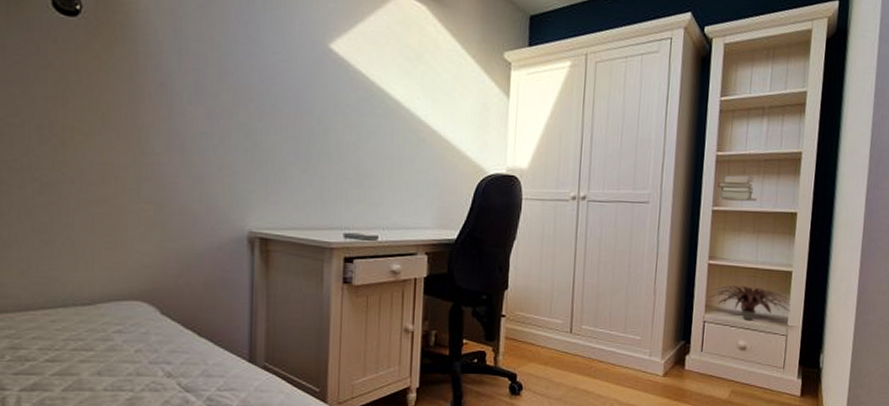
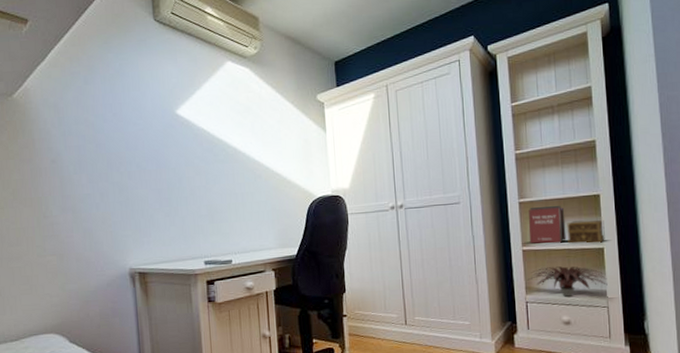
books: none [716,218,759,261] -> present [528,206,566,244]
books: present [718,174,758,202] -> none [521,167,560,192]
decorative box: none [757,238,797,265] -> present [567,219,605,244]

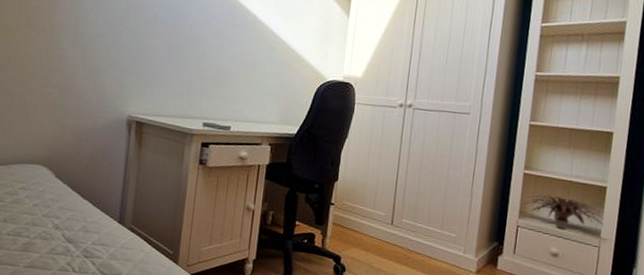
books: present [528,206,566,244] -> none [532,132,575,174]
decorative box: present [567,219,605,244] -> none [571,154,613,181]

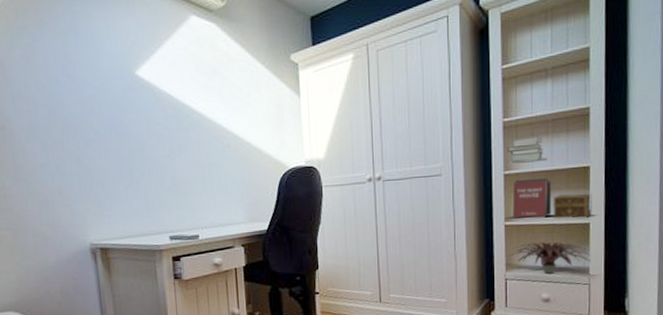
books: none [532,132,575,174] -> present [512,178,552,219]
books: none [536,93,574,120] -> present [507,136,548,164]
decorative box: none [571,154,613,181] -> present [553,193,592,219]

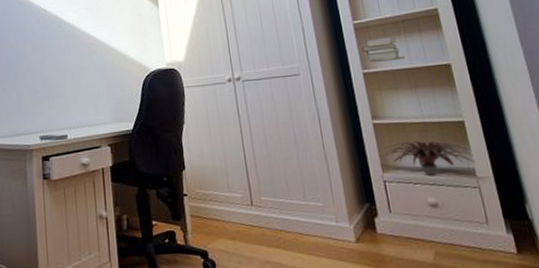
books: present [512,178,552,219] -> none [374,76,421,117]
decorative box: present [553,193,592,219] -> none [418,90,464,117]

